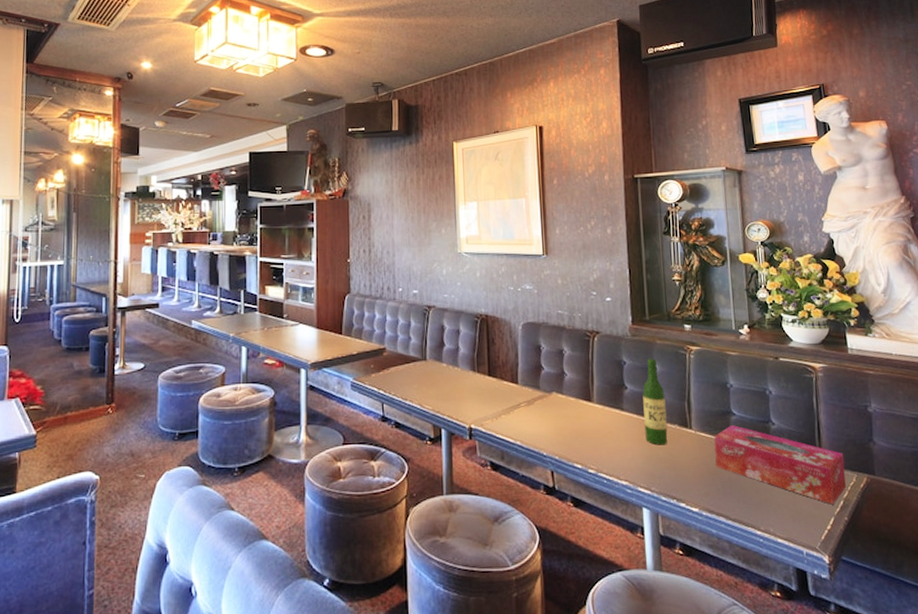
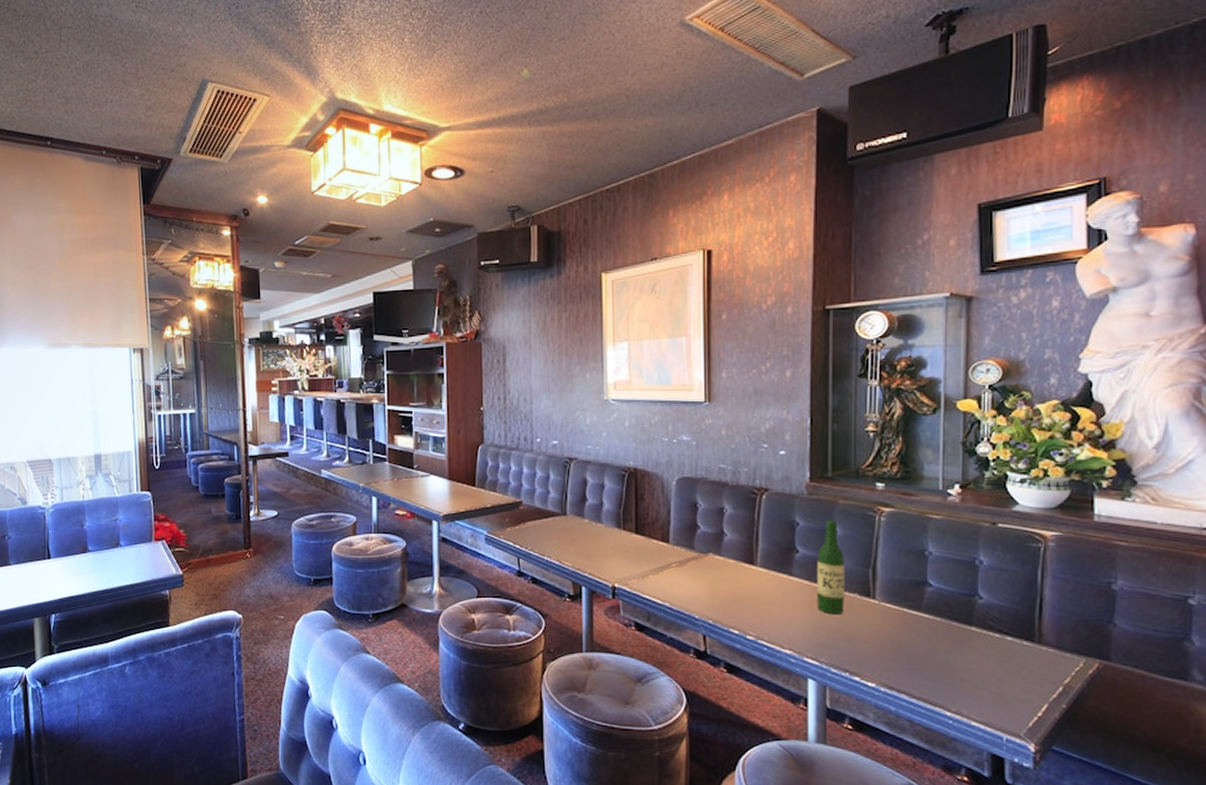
tissue box: present [714,425,846,505] -> none [902,597,1071,690]

